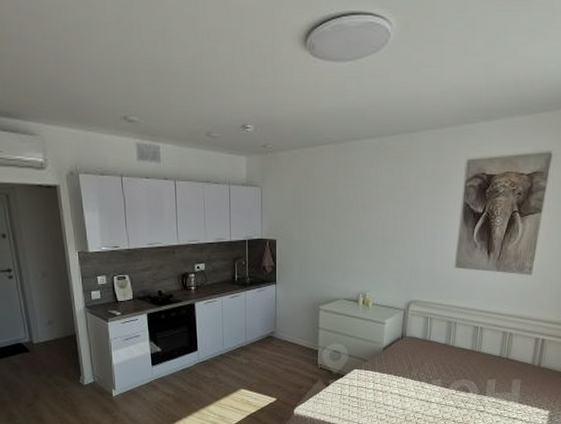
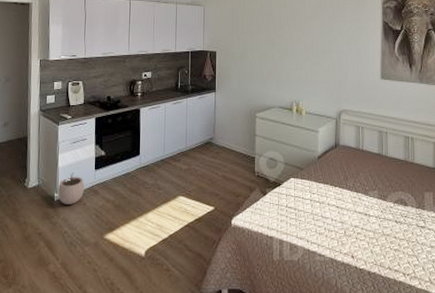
plant pot: none [114,369,143,399] -> present [57,172,85,204]

